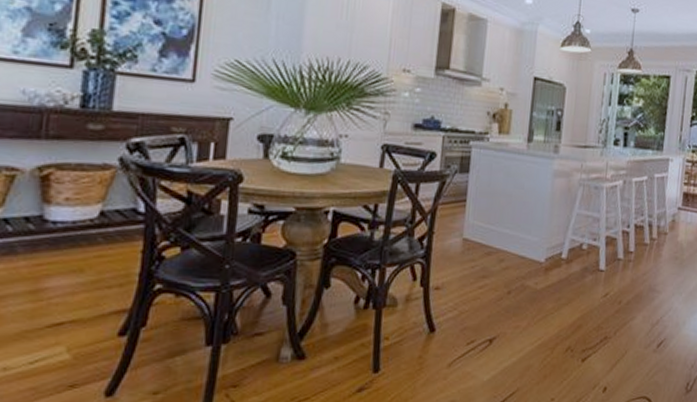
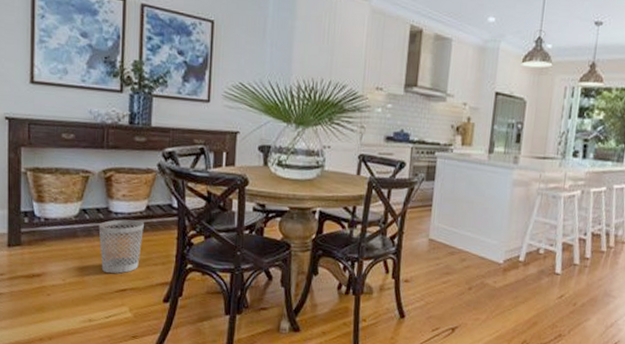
wastebasket: none [26,230,95,303] -> present [98,219,144,274]

